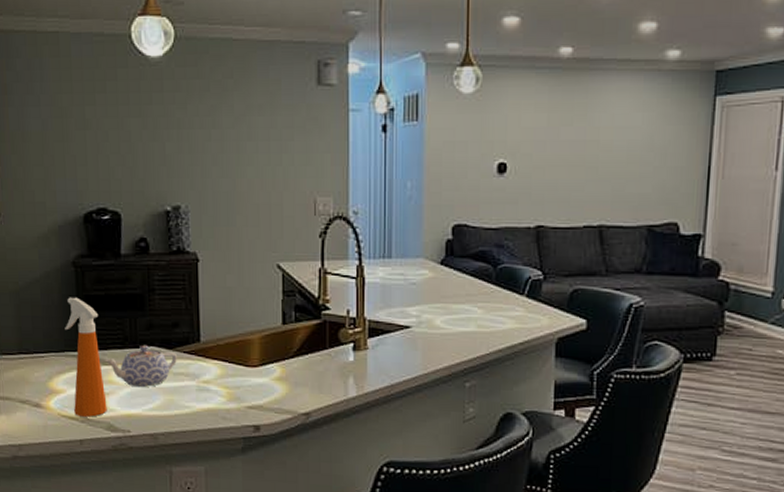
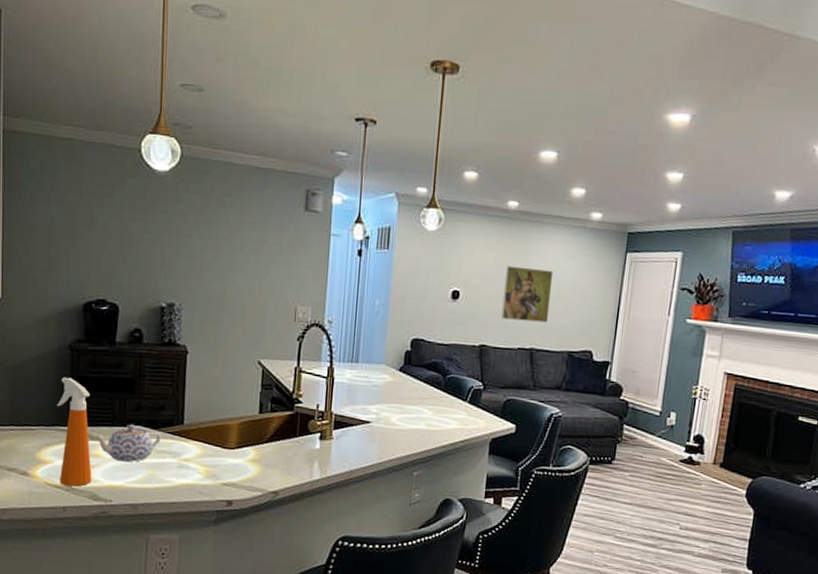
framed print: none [560,126,623,192] -> present [501,265,554,323]

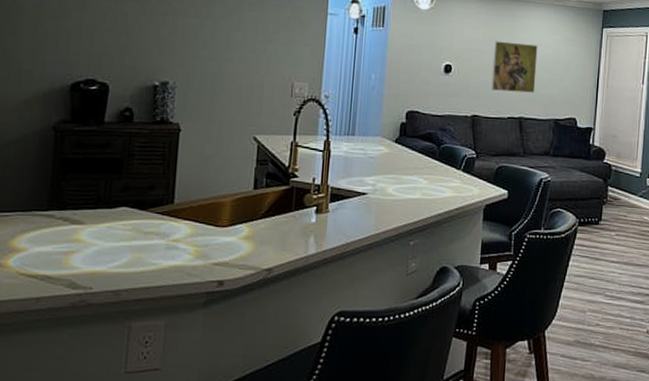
spray bottle: present [57,377,92,487] -> none [34,159,74,275]
teapot: present [93,425,162,462] -> none [74,206,150,246]

